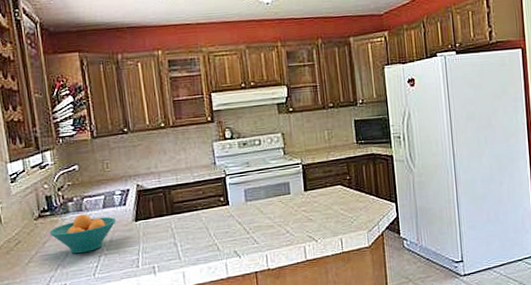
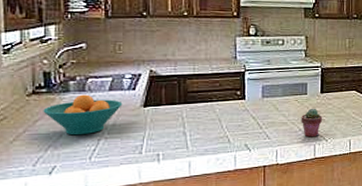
potted succulent: none [287,207,309,239] -> present [301,108,322,138]

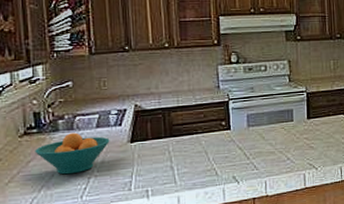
potted succulent: present [301,108,322,138] -> none [288,135,310,167]

